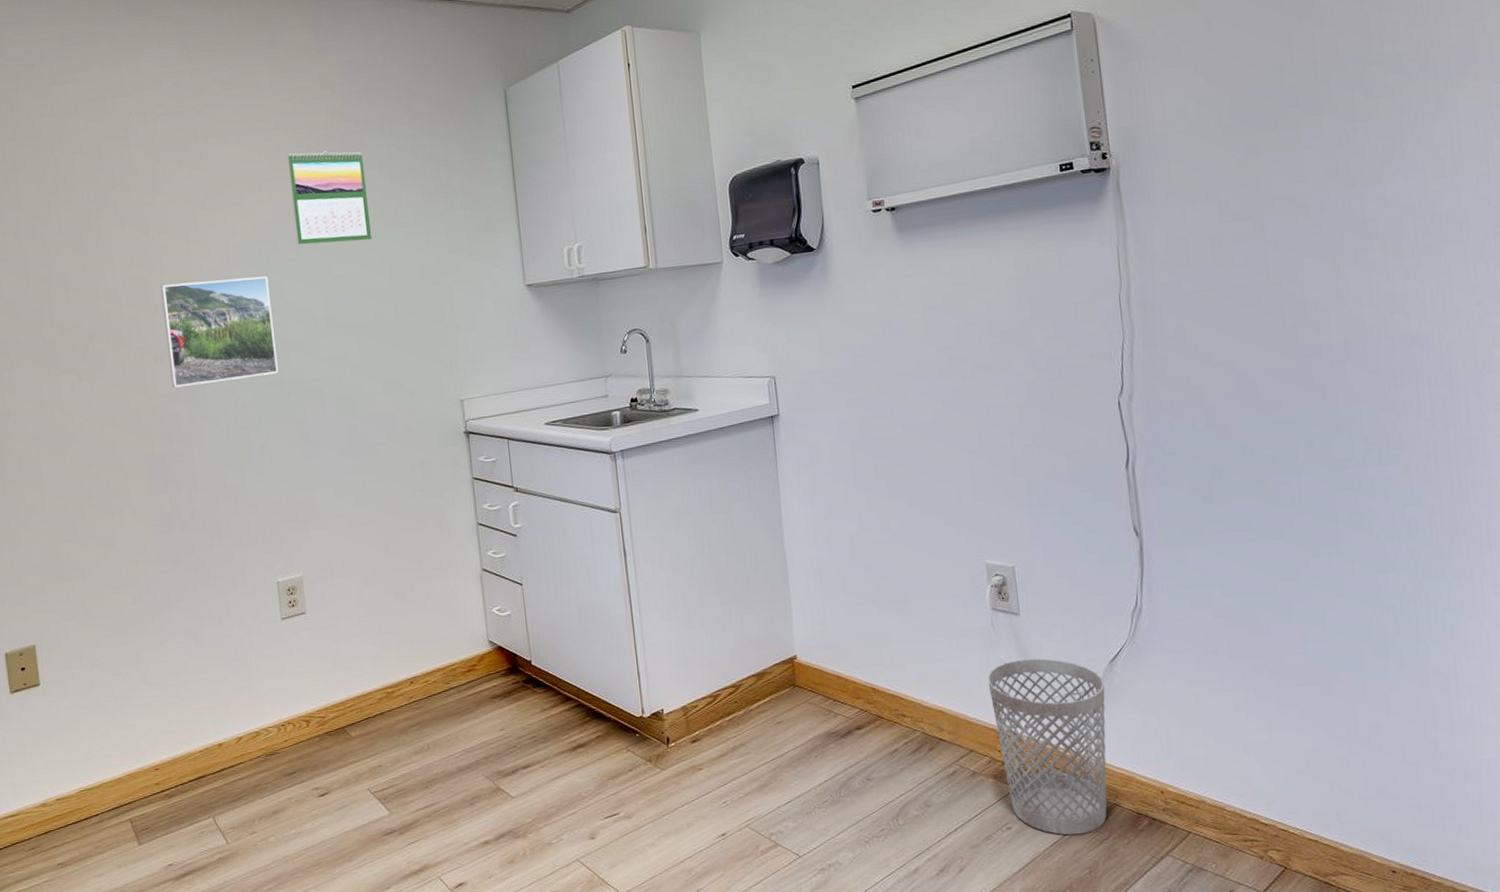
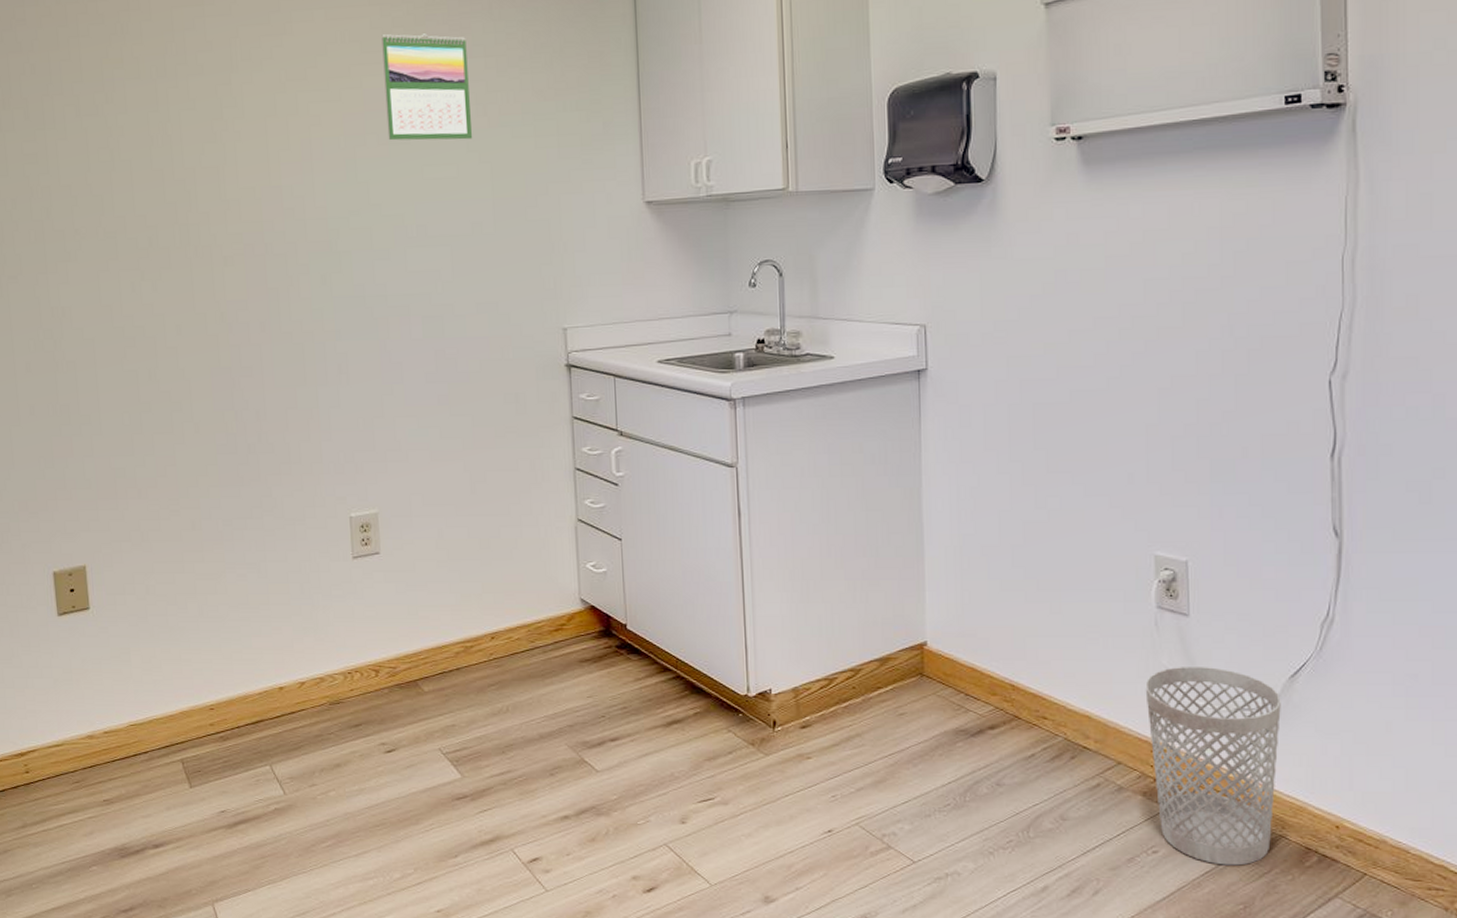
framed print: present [160,276,278,388] -> none [233,173,361,294]

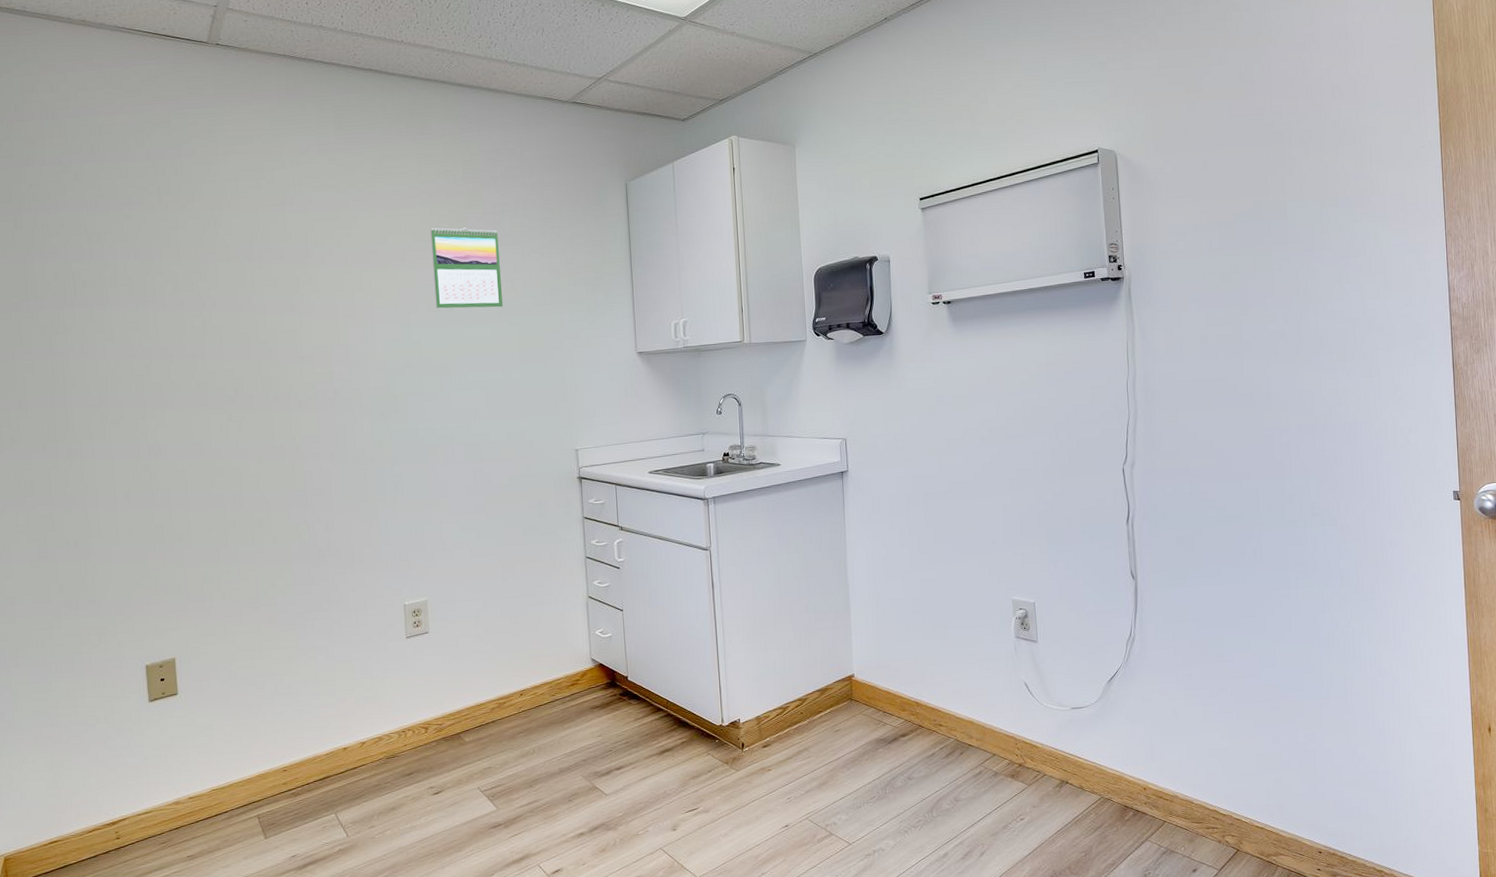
wastebasket: present [1145,667,1281,866] -> none [1010,678,1103,825]

